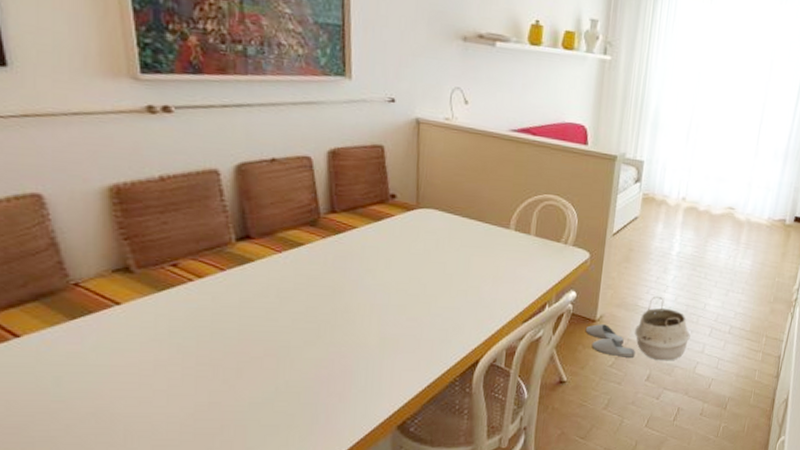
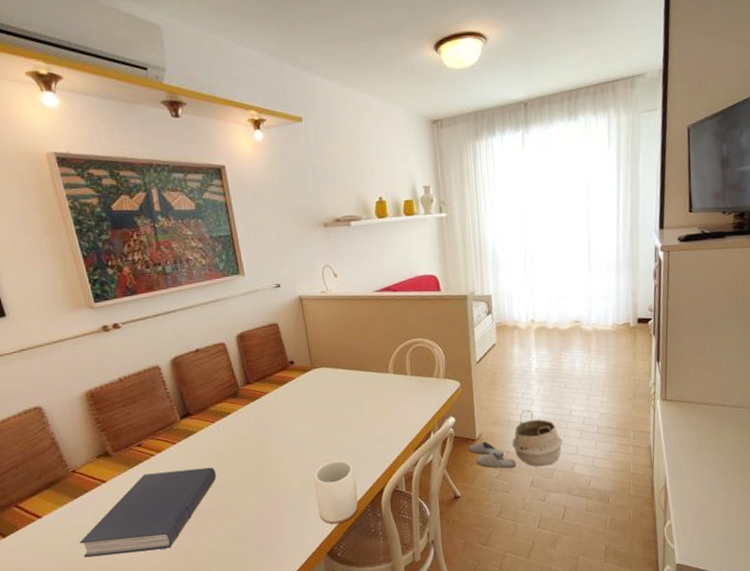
book: none [71,302,272,397] -> present [80,467,216,558]
mug: none [394,320,448,395] -> present [314,459,358,525]

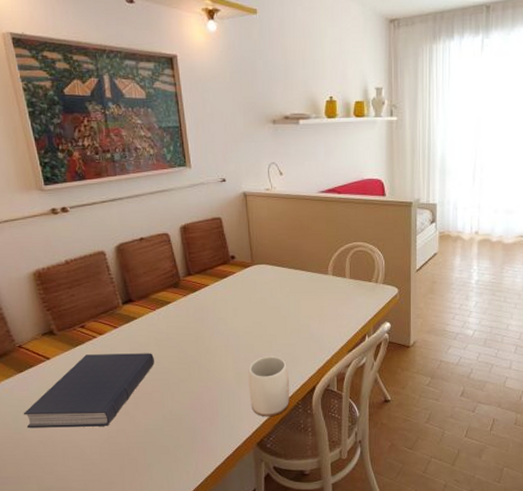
slippers: present [468,441,516,468] -> none [402,349,448,377]
woven basket: present [512,410,563,467] -> none [446,322,497,378]

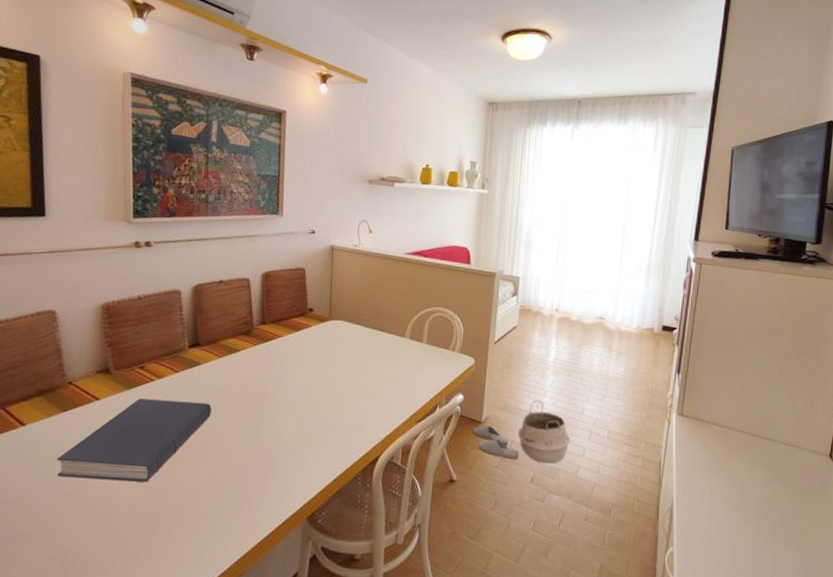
mug: present [248,355,290,417] -> none [307,418,352,488]
slippers: none [402,349,448,377] -> present [472,425,519,459]
woven basket: none [446,322,497,378] -> present [518,400,571,464]

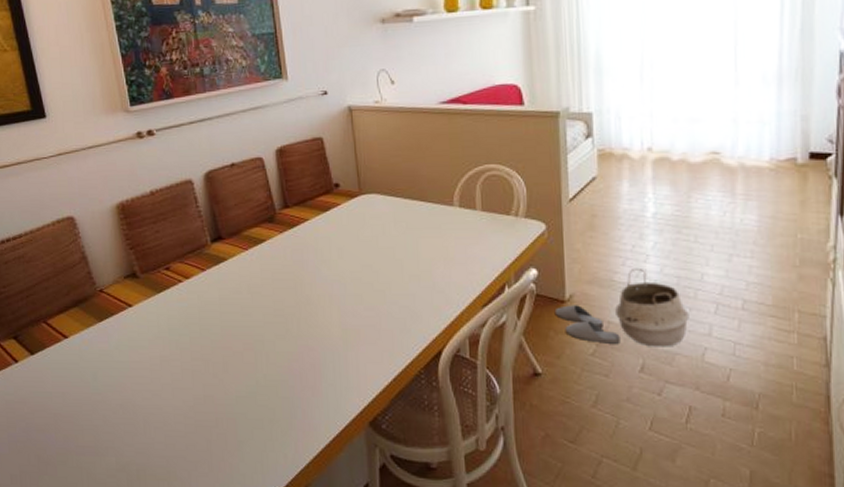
book: present [57,398,212,482] -> none [103,302,247,390]

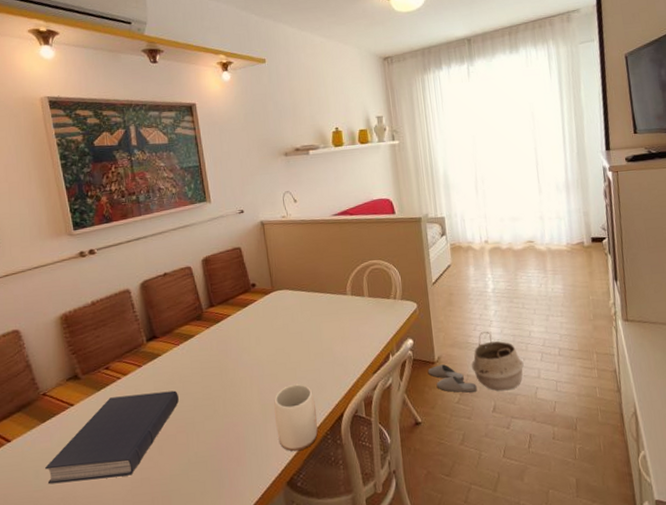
book: none [103,302,247,390] -> present [45,390,179,485]
mug: none [357,308,409,389] -> present [274,383,318,452]

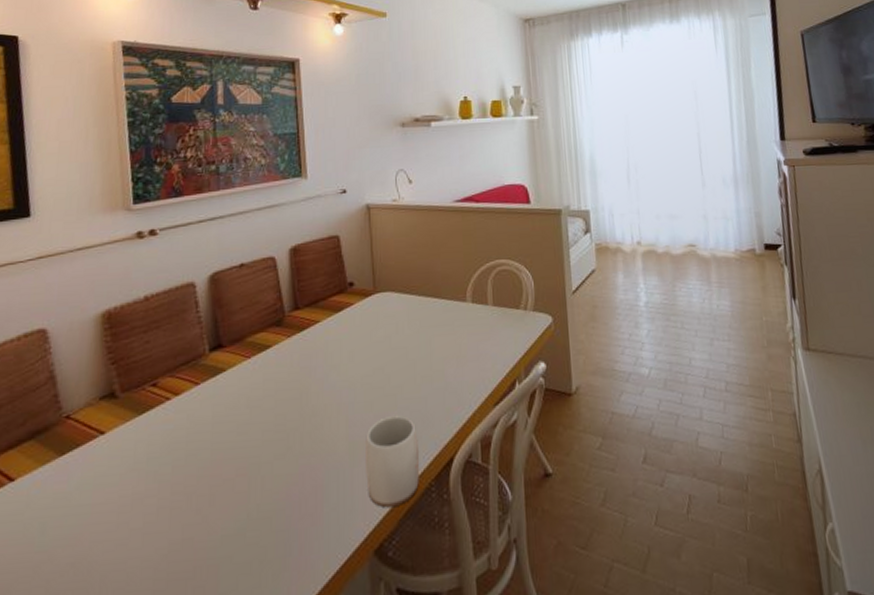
book: present [45,390,179,485] -> none [55,418,243,543]
slippers: present [427,364,477,393] -> none [562,397,624,436]
woven basket: present [472,332,524,391] -> none [618,357,683,436]

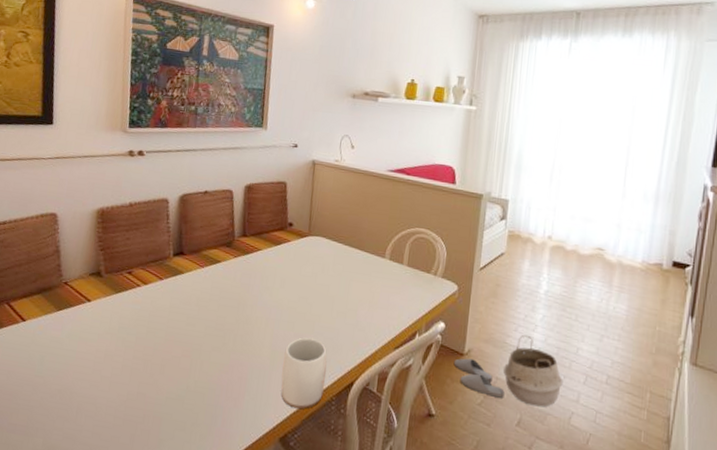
slippers: none [562,397,624,436] -> present [453,358,505,398]
woven basket: none [618,357,683,436] -> present [503,335,563,407]

